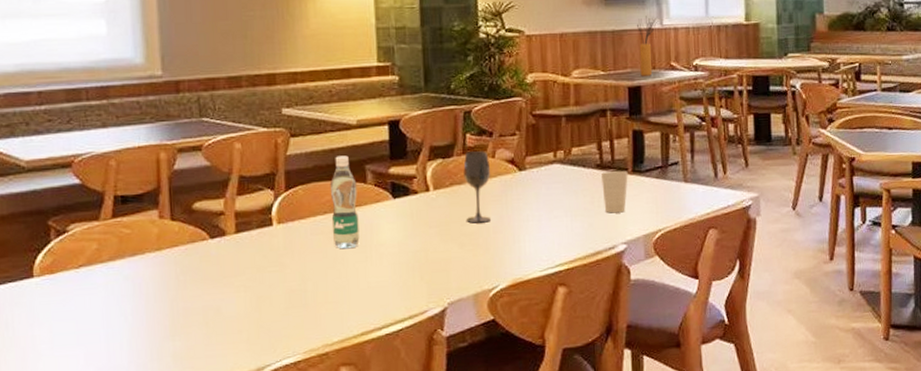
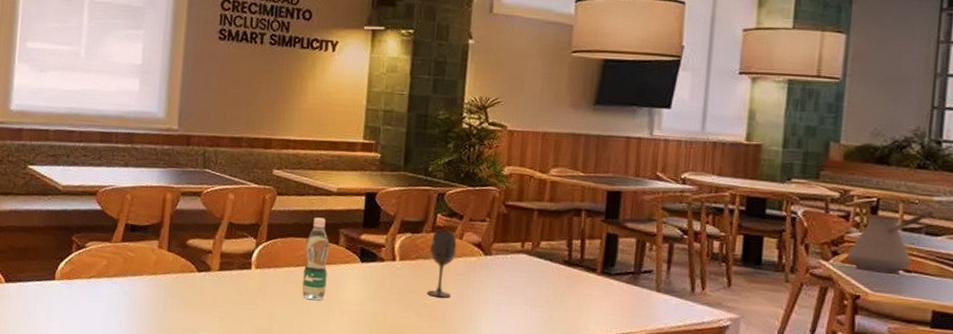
cup: present [601,171,628,214] -> none [567,269,597,311]
vase: present [636,16,658,76] -> none [622,125,649,183]
coffee pot: none [840,69,908,134] -> present [847,211,938,274]

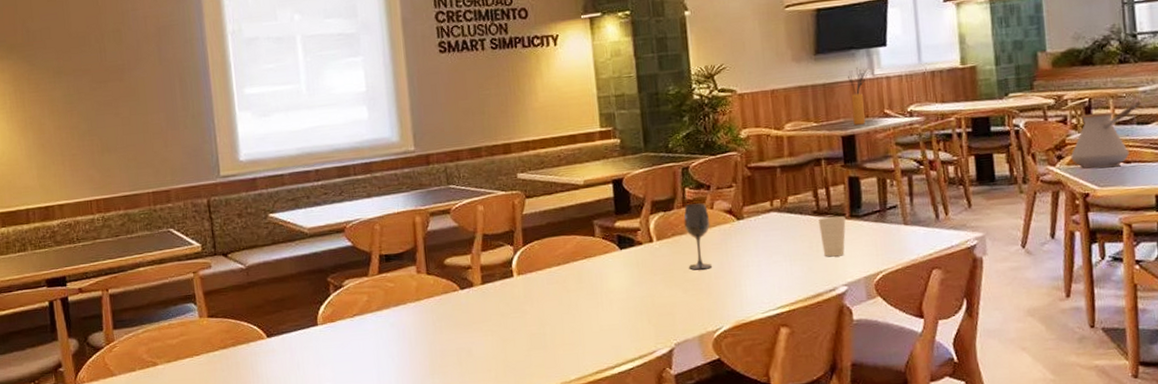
bottle: present [301,217,330,301] -> none [562,212,591,296]
cup: none [567,269,597,311] -> present [819,216,846,257]
vase: none [622,125,649,183] -> present [847,67,869,125]

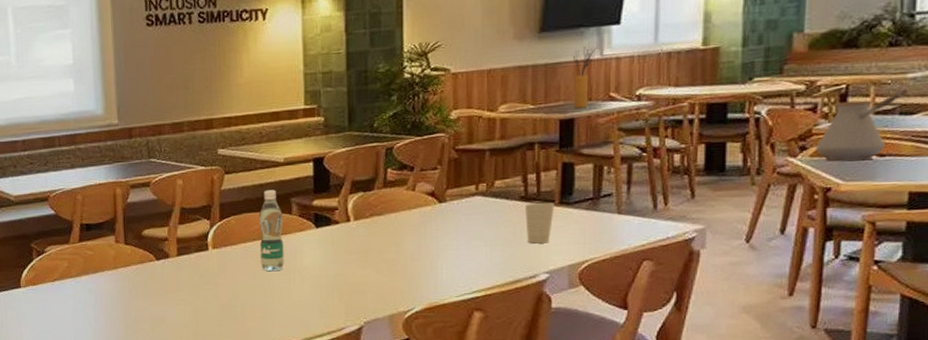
bottle: none [562,212,591,296] -> present [258,190,284,272]
wine glass: present [683,203,712,270] -> none [383,184,411,251]

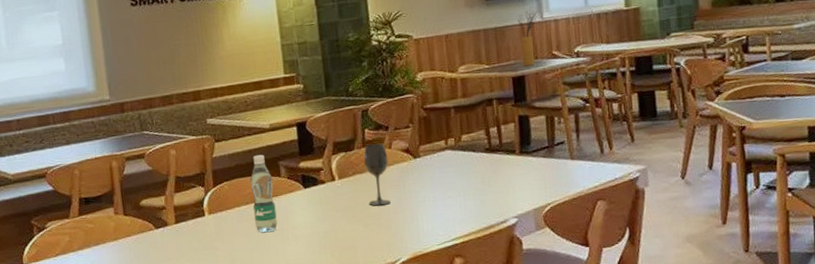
wine glass: none [383,184,411,251] -> present [363,143,391,206]
cup: present [525,203,554,244] -> none [490,152,516,191]
coffee pot: present [815,89,913,162] -> none [728,38,800,103]

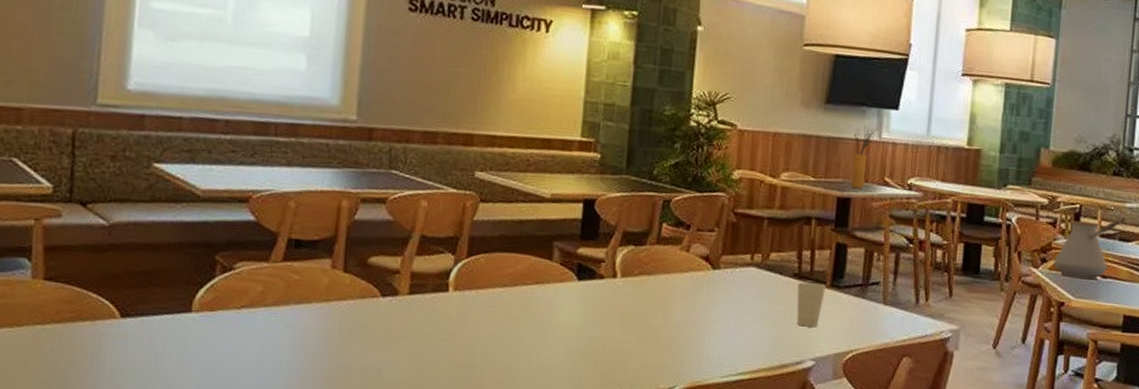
bottle: present [249,154,278,233] -> none [509,228,542,327]
wine glass: present [363,143,391,206] -> none [650,242,684,319]
cup: none [490,152,516,191] -> present [796,282,826,327]
coffee pot: none [728,38,800,103] -> present [1053,217,1129,280]

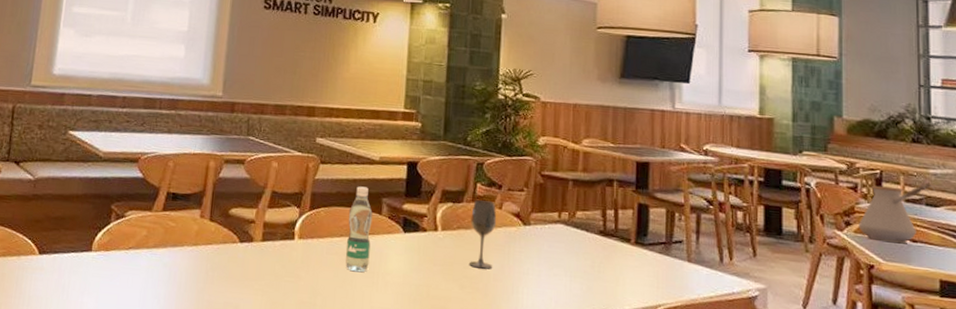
bottle: none [509,228,542,327] -> present [345,186,373,272]
wine glass: none [650,242,684,319] -> present [468,200,497,269]
cup: present [796,282,826,327] -> none [603,239,631,282]
vase: present [851,126,877,189] -> none [648,98,671,154]

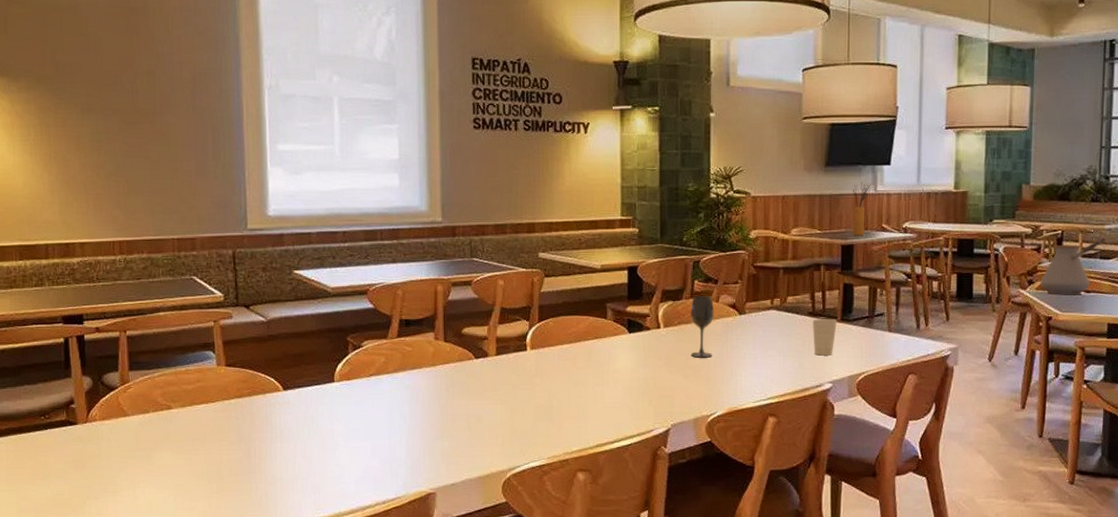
bottle: present [345,186,373,272] -> none [575,295,599,374]
cup: none [603,239,631,282] -> present [813,319,837,356]
vase: none [648,98,671,154] -> present [852,182,873,236]

